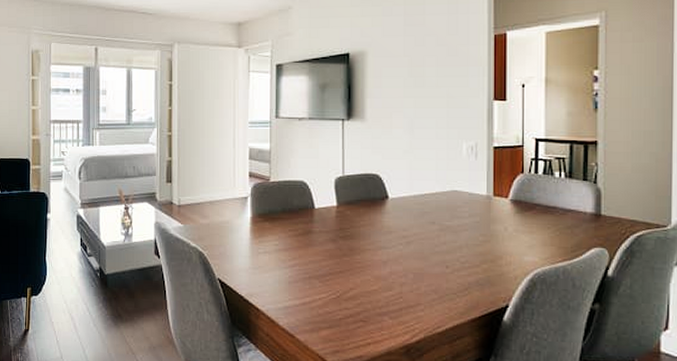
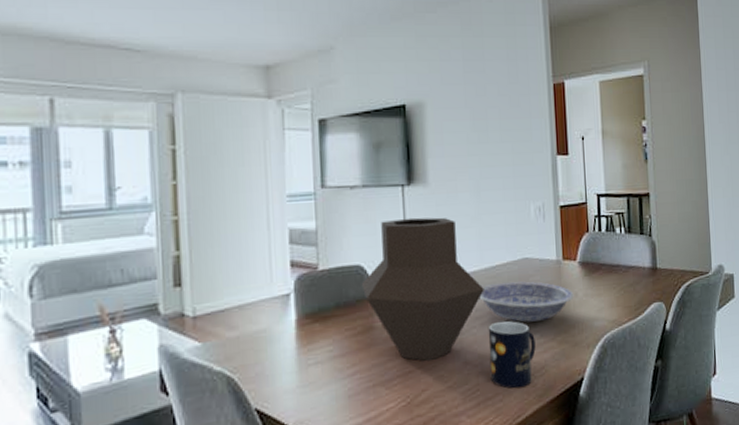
vase: none [304,147,412,266] -> present [361,217,484,362]
bowl: none [407,209,503,248] -> present [479,281,574,323]
mug: none [413,242,460,303] -> present [488,321,536,389]

